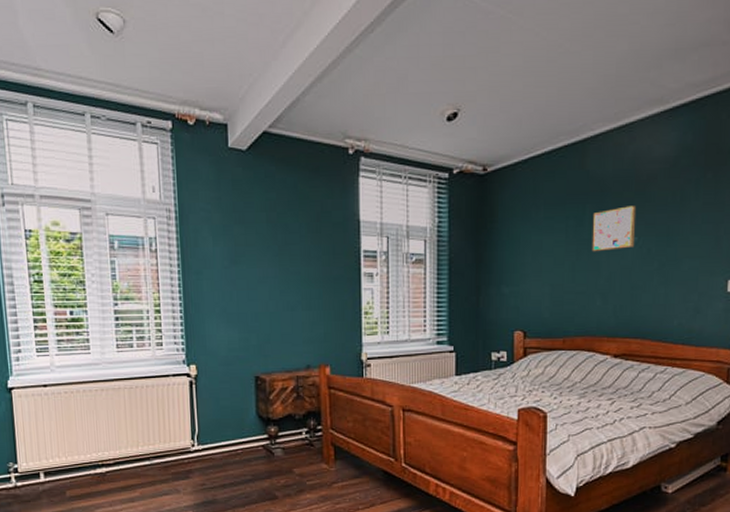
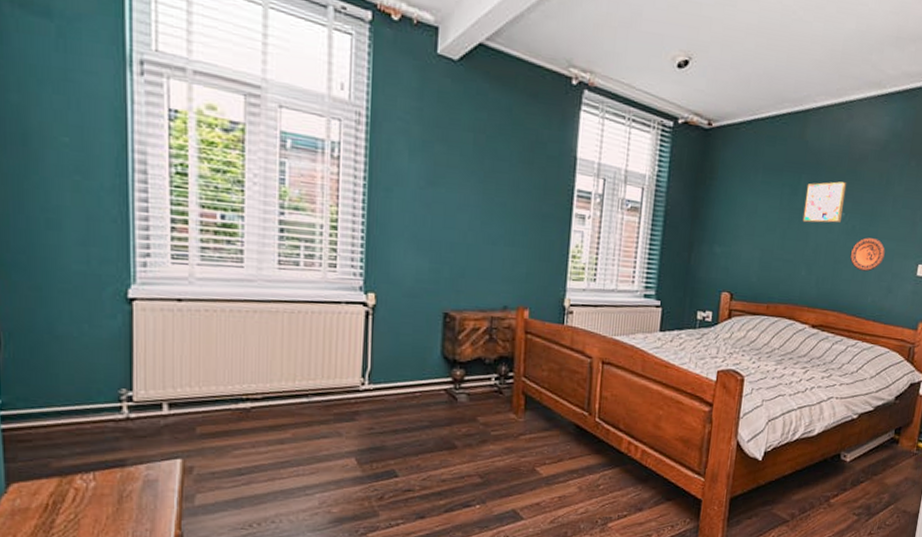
decorative plate: none [648,259,688,294] -> present [850,237,885,272]

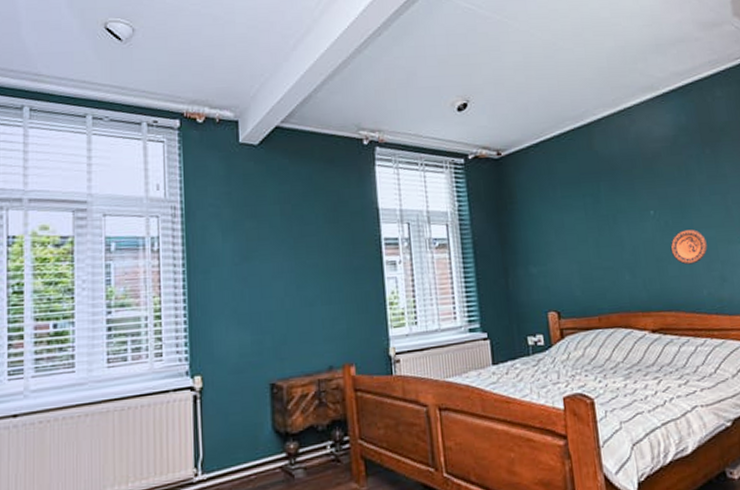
wall art: present [802,181,847,223] -> none [607,182,652,228]

